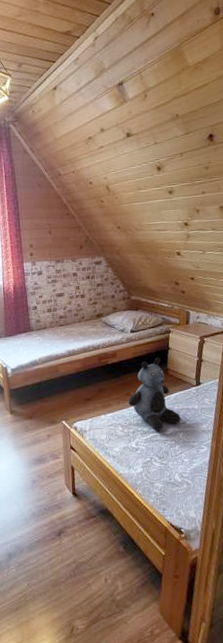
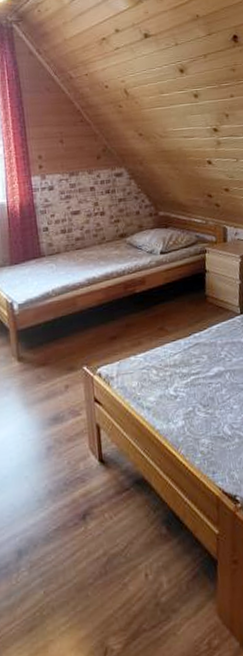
teddy bear: present [128,357,181,432] -> none [162,282,226,373]

